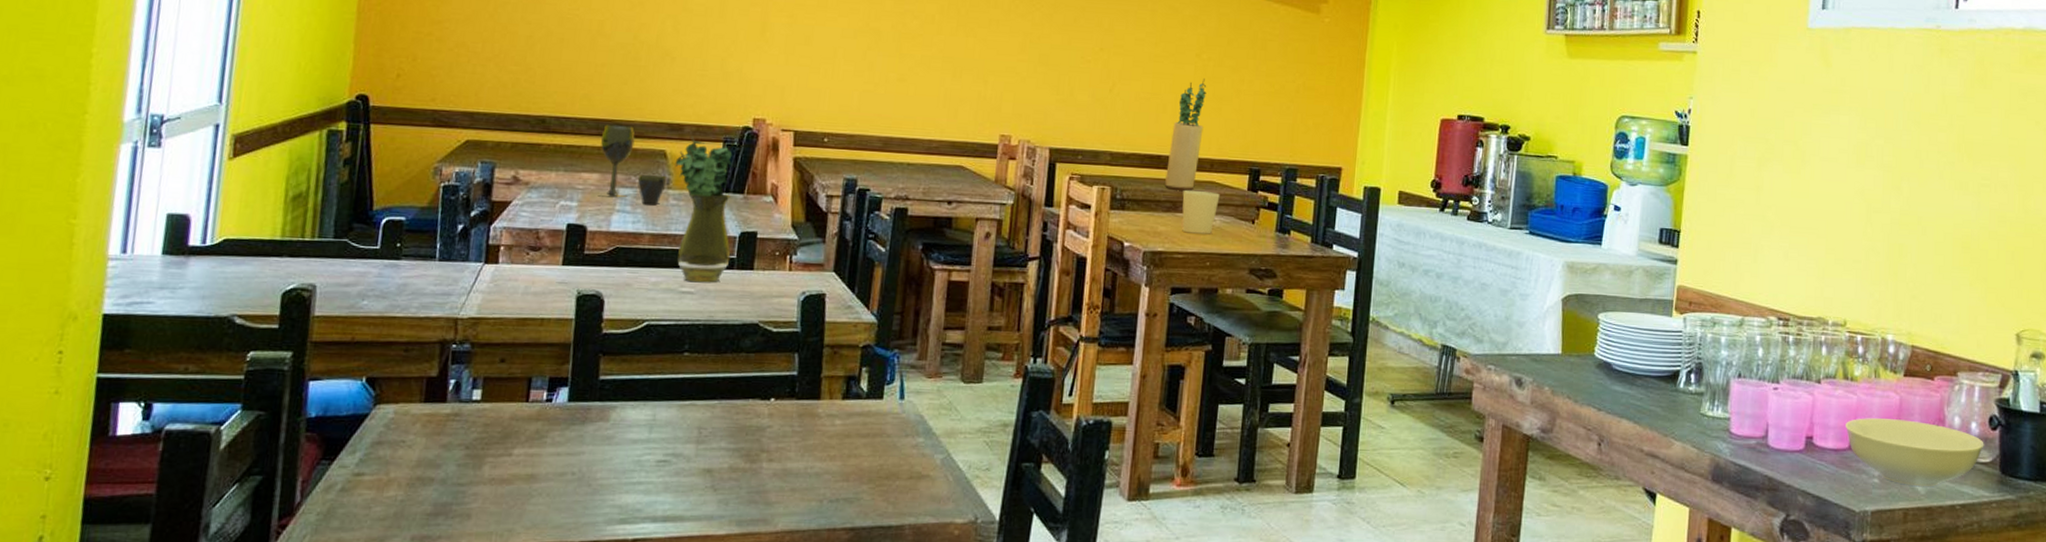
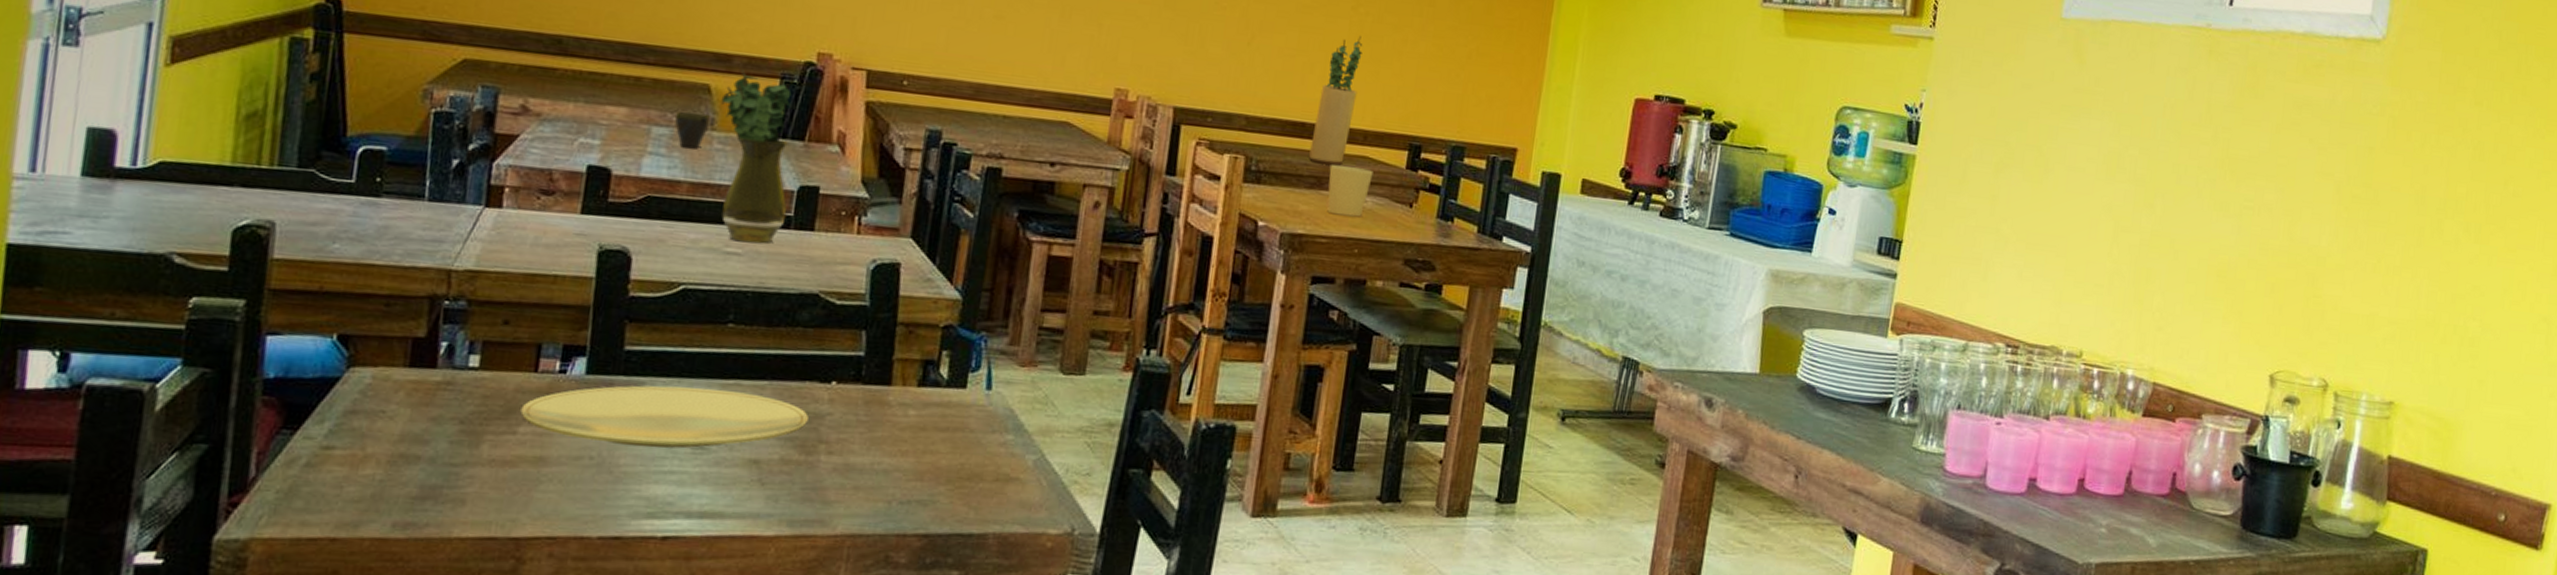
plate: none [515,408,752,463] -> present [520,385,809,449]
wine glass: present [597,124,635,198] -> none [625,49,673,139]
bowl: present [1844,418,1984,487] -> none [2073,460,2226,540]

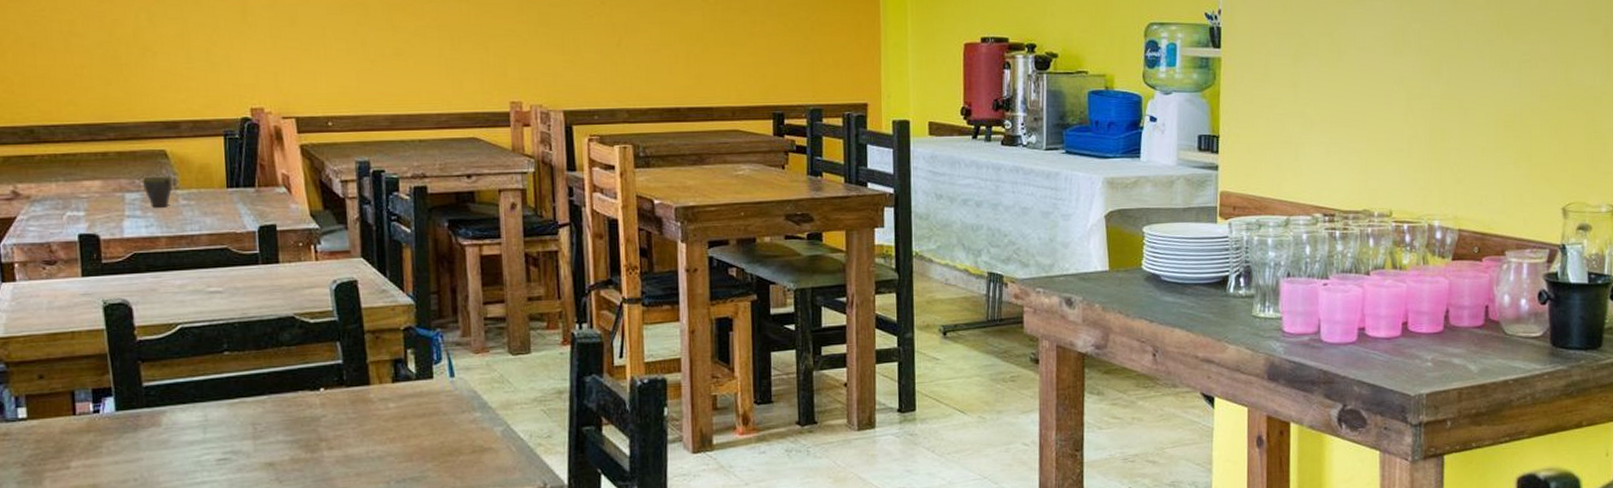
plate: present [520,385,809,449] -> none [69,408,307,466]
vase: present [720,68,792,244] -> none [177,132,254,282]
vase: present [1309,36,1363,167] -> none [687,24,720,143]
dixie cup: present [1327,165,1373,218] -> none [707,141,746,186]

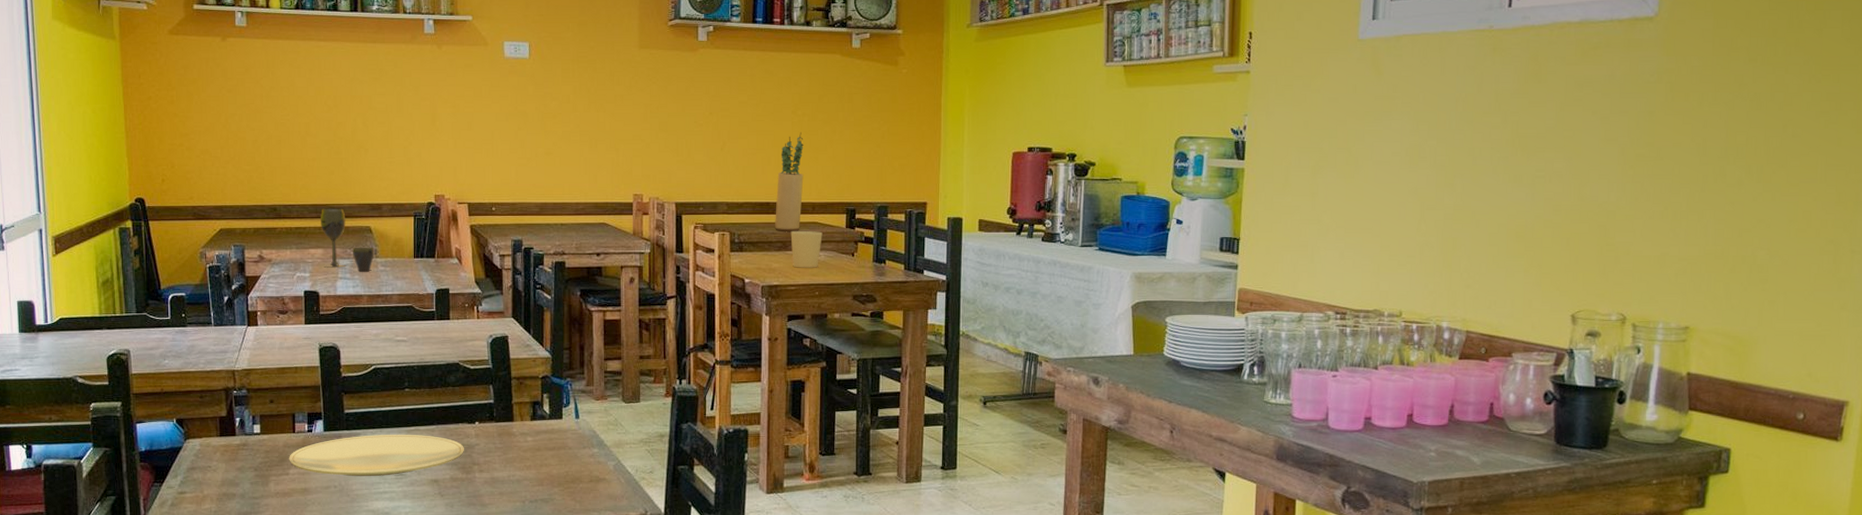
plate: none [69,408,307,466] -> present [289,434,464,477]
wine glass: none [96,128,135,204] -> present [321,208,346,268]
vase: none [687,24,720,143] -> present [775,132,804,233]
dixie cup: none [707,141,746,186] -> present [790,231,822,269]

